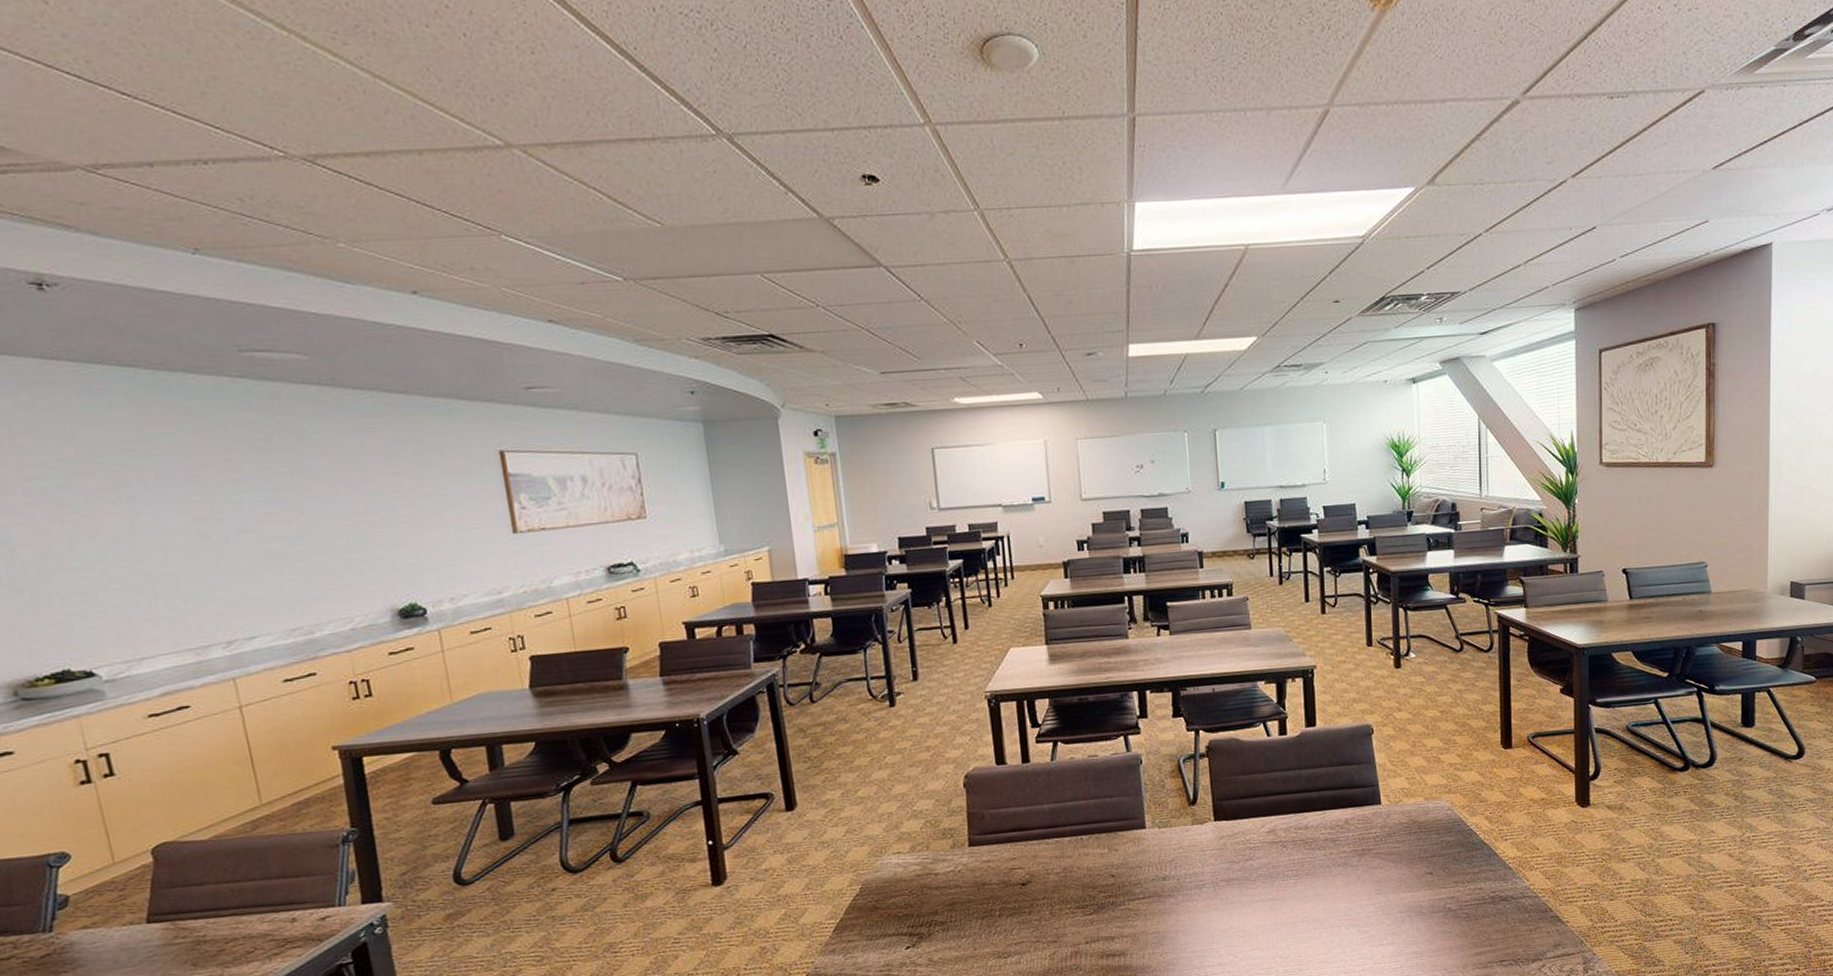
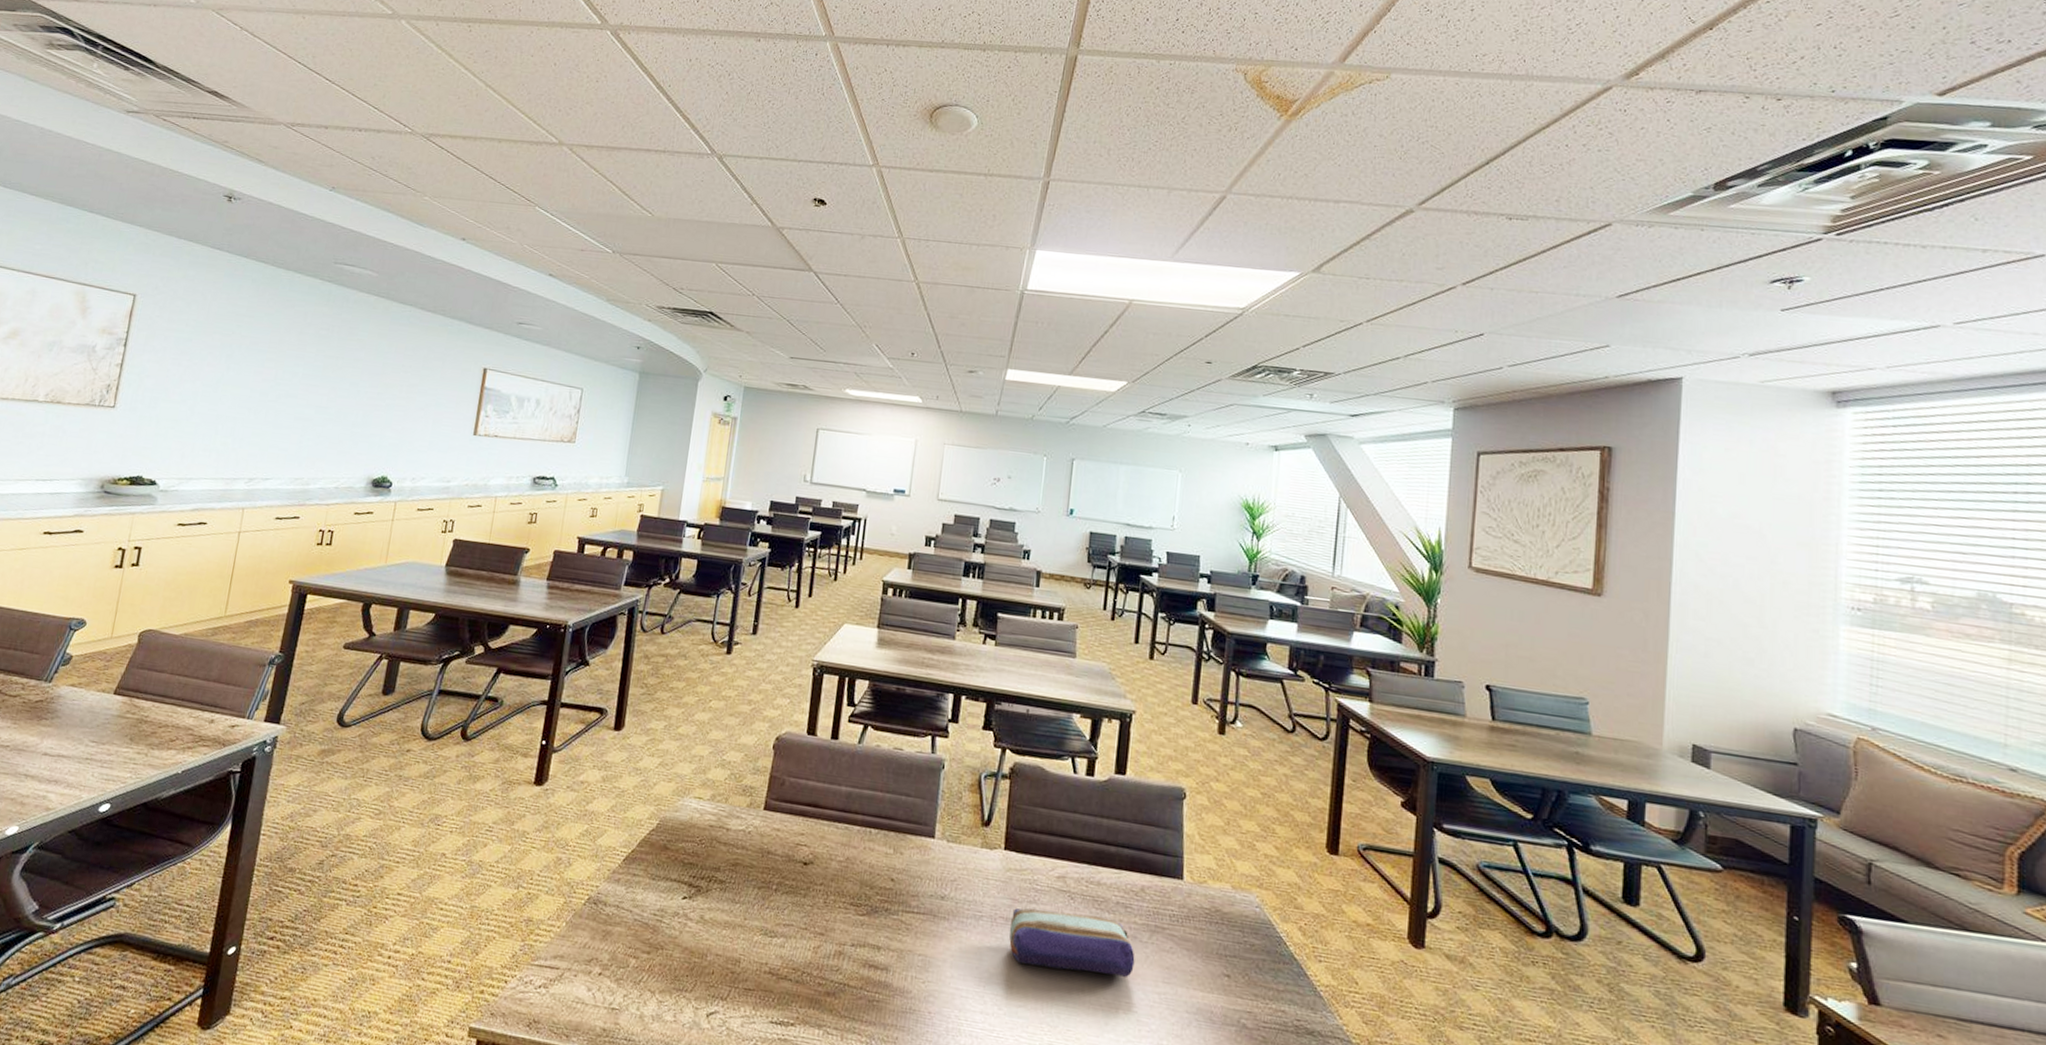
pencil case: none [1231,854,1349,915] -> present [1009,908,1135,977]

